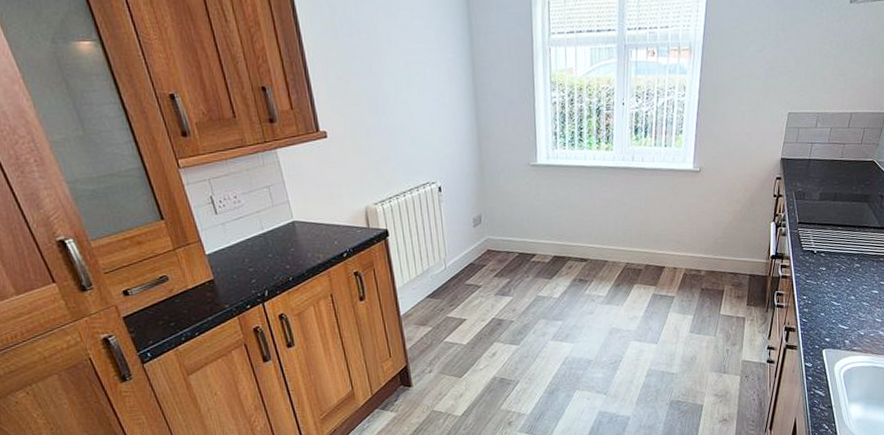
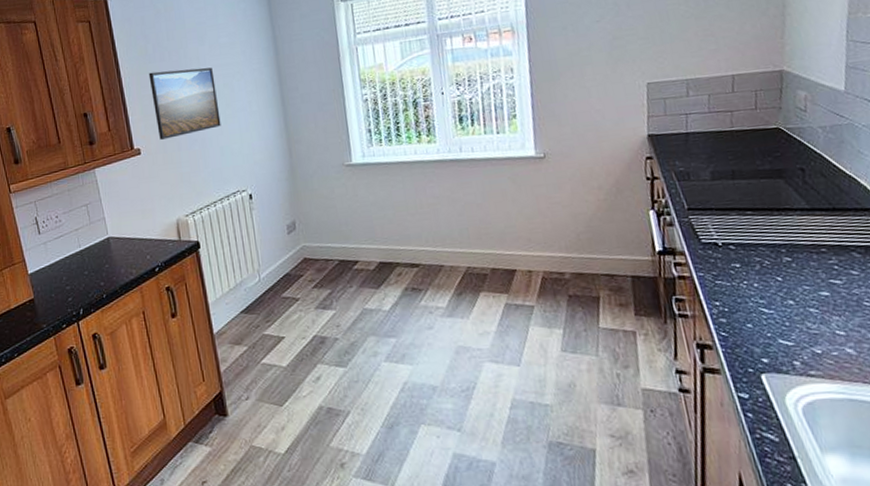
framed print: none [335,48,413,124] -> present [148,67,221,140]

